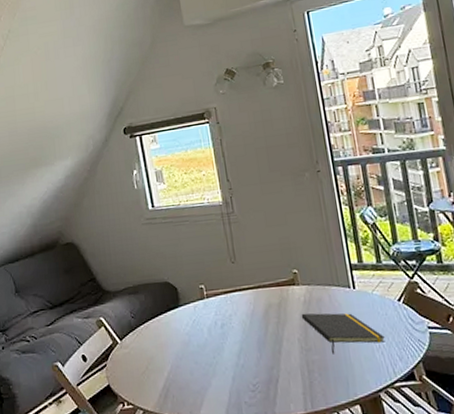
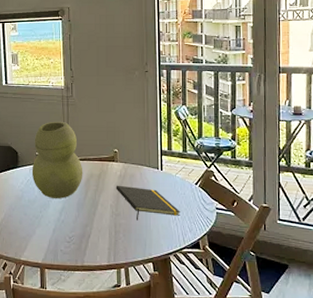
vase: none [195,243,260,340] -> present [31,121,83,199]

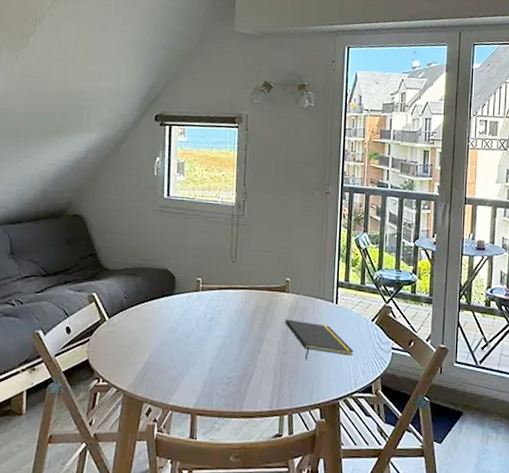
vase: present [31,121,83,199] -> none [189,242,250,334]

